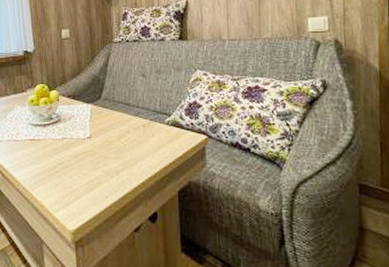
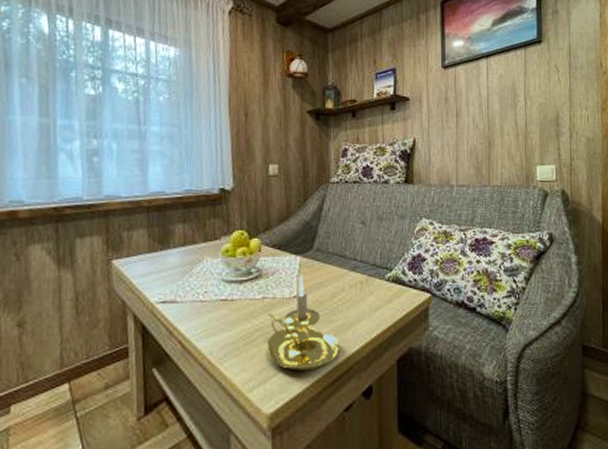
candle holder: none [66,119,129,198] -> present [266,275,341,371]

